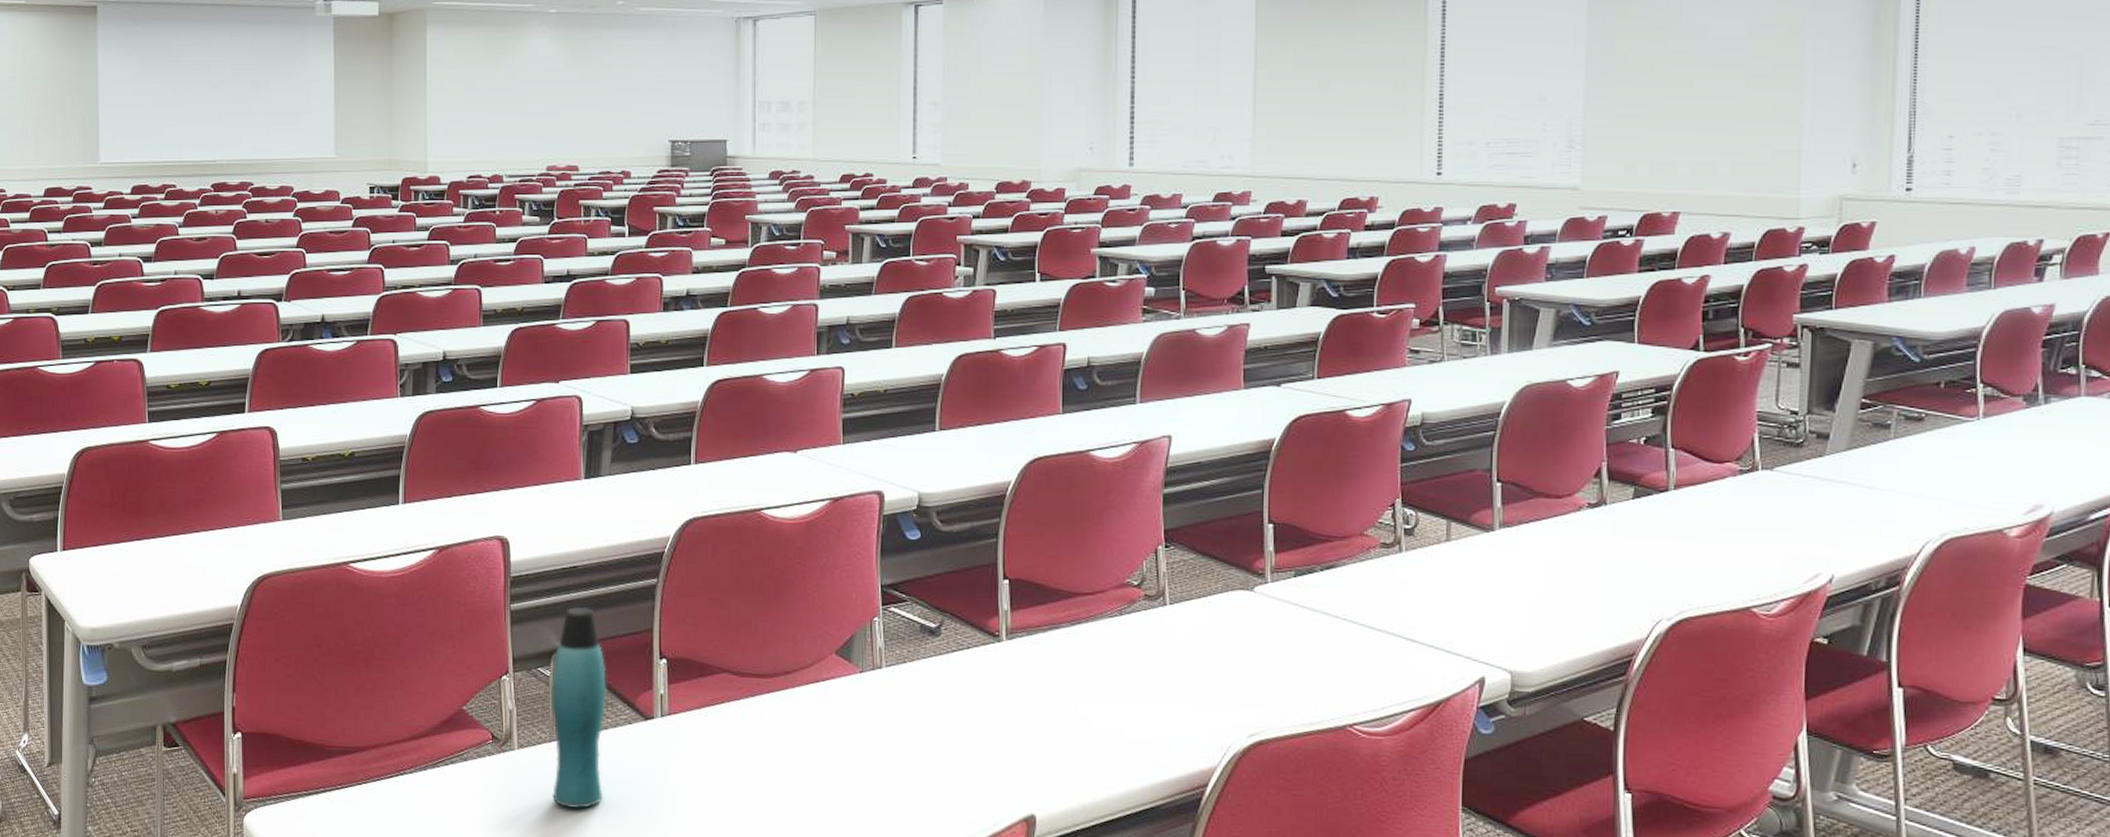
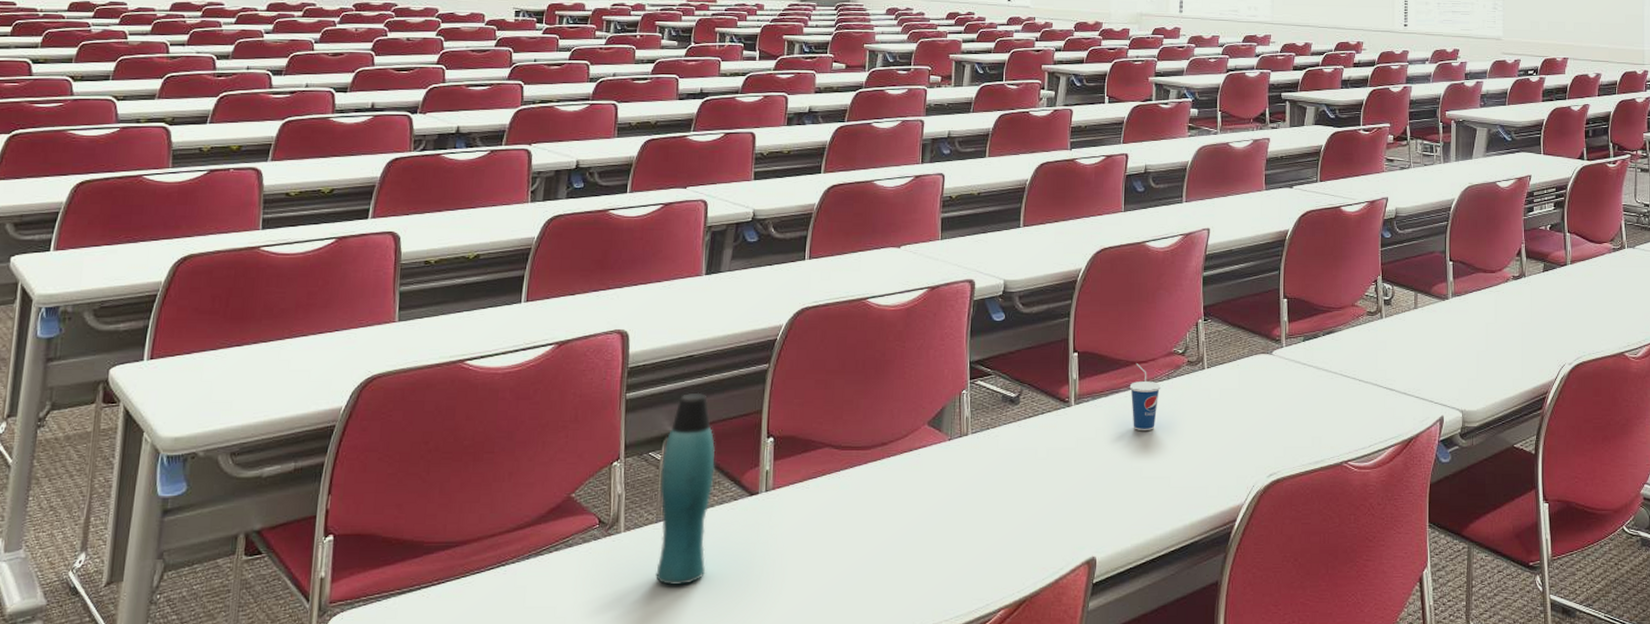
cup: none [1072,595,1112,674] -> present [1129,363,1161,430]

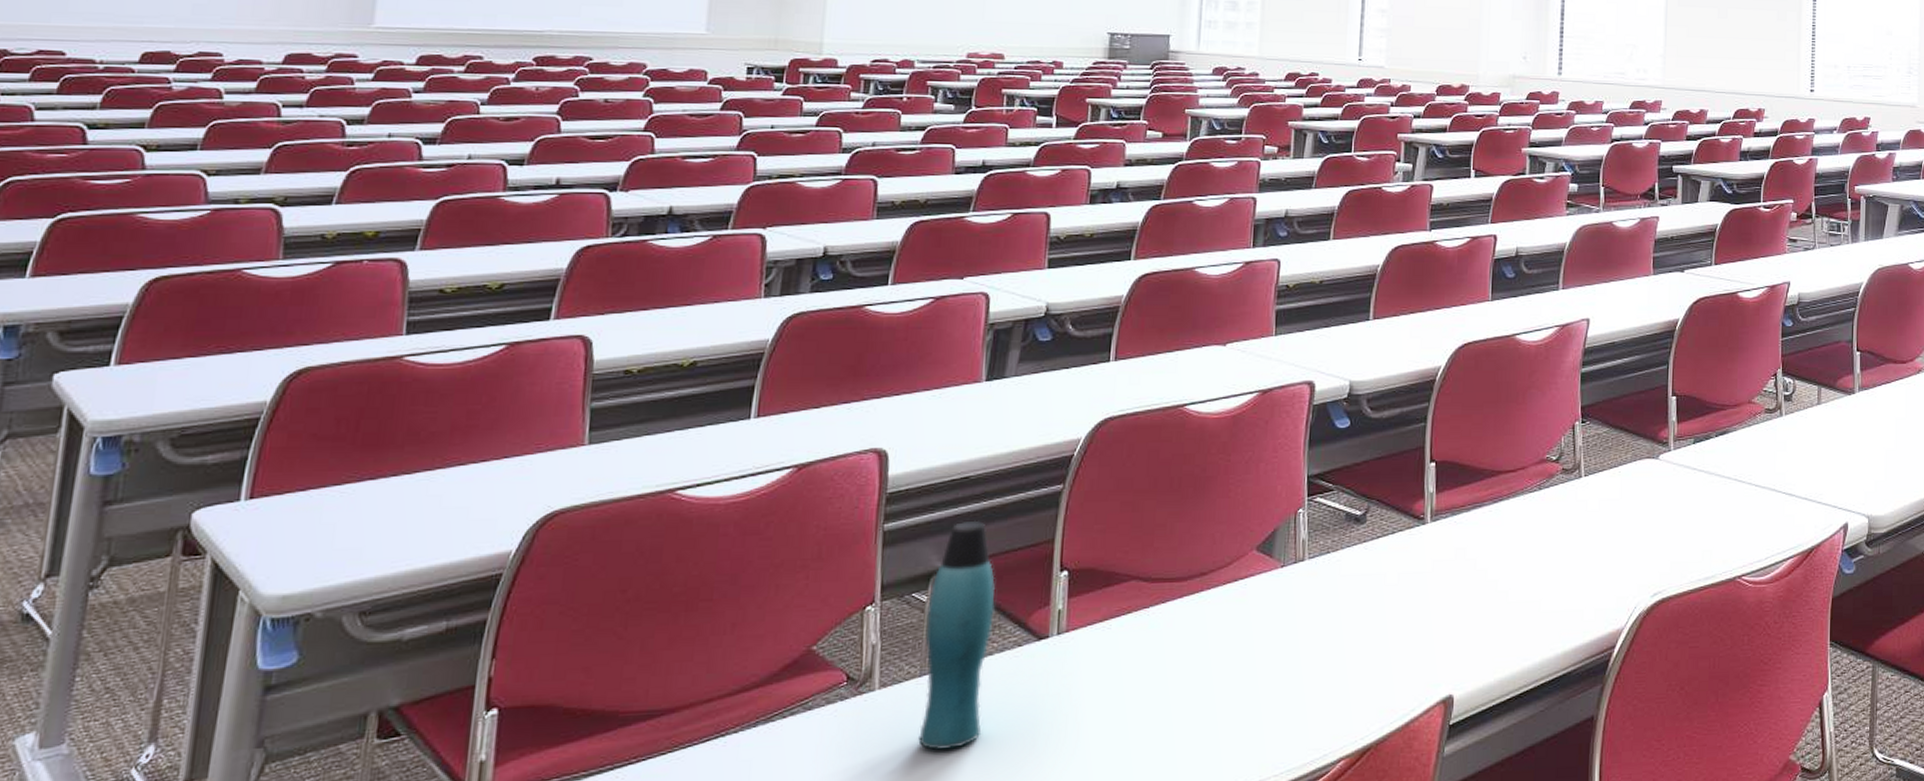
cup: present [1129,363,1161,430] -> none [1494,473,1531,549]

